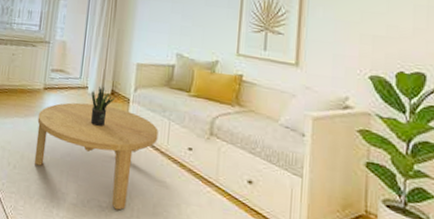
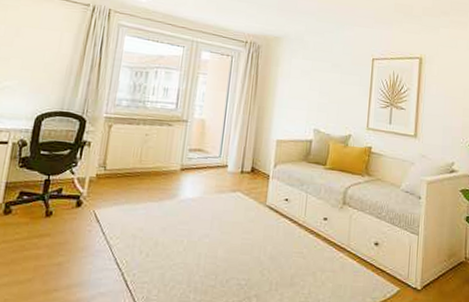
coffee table: present [34,102,159,210] -> none [169,182,297,286]
potted plant: present [90,86,115,127] -> none [229,164,255,205]

